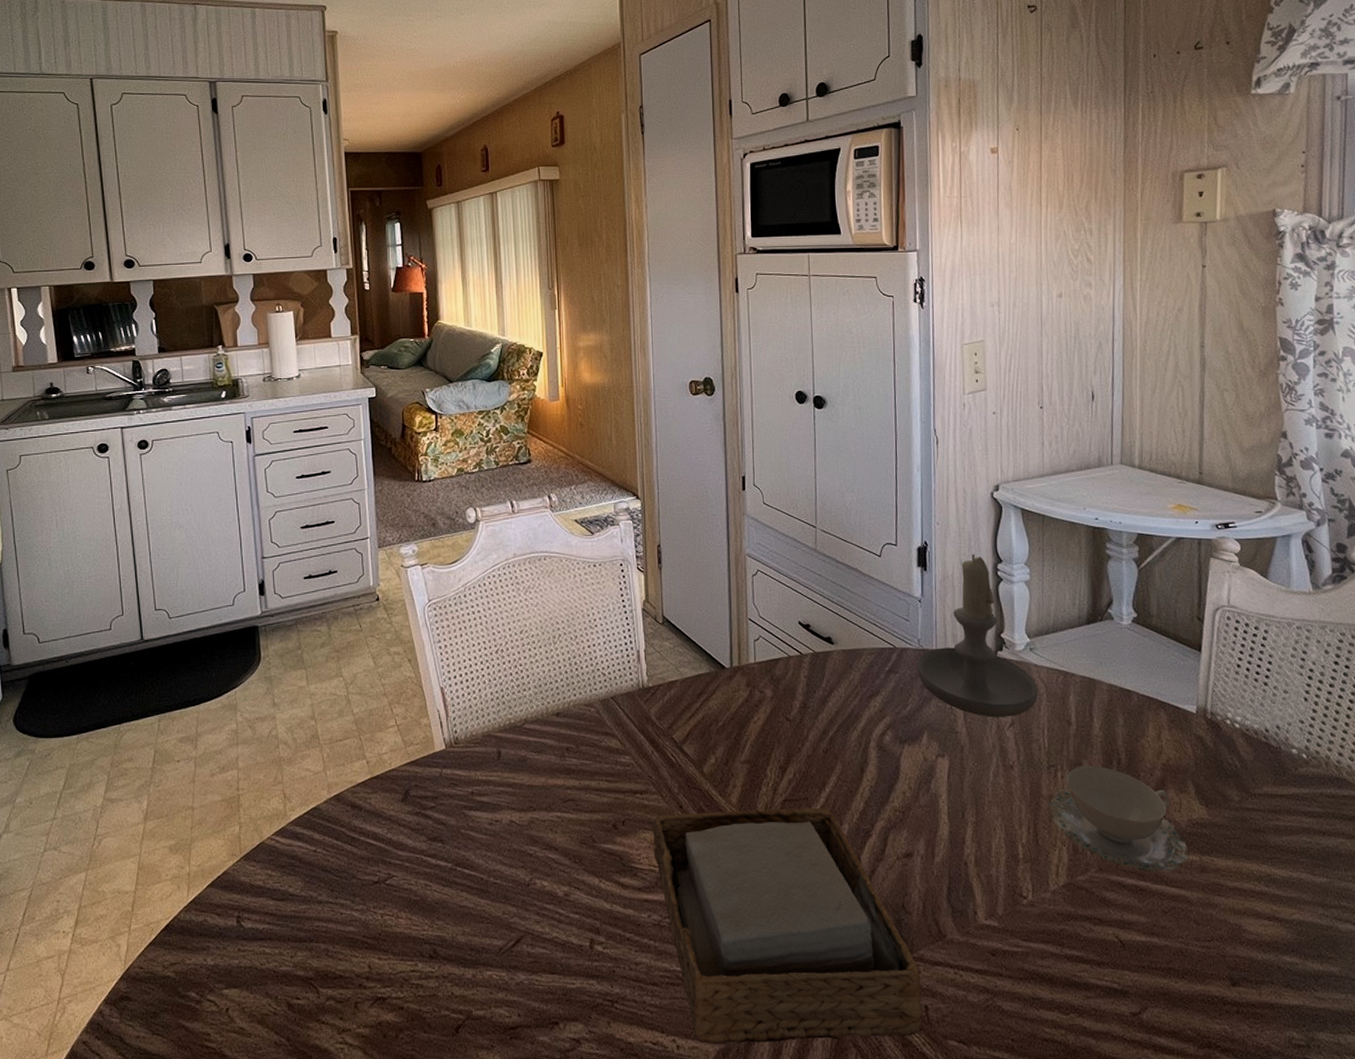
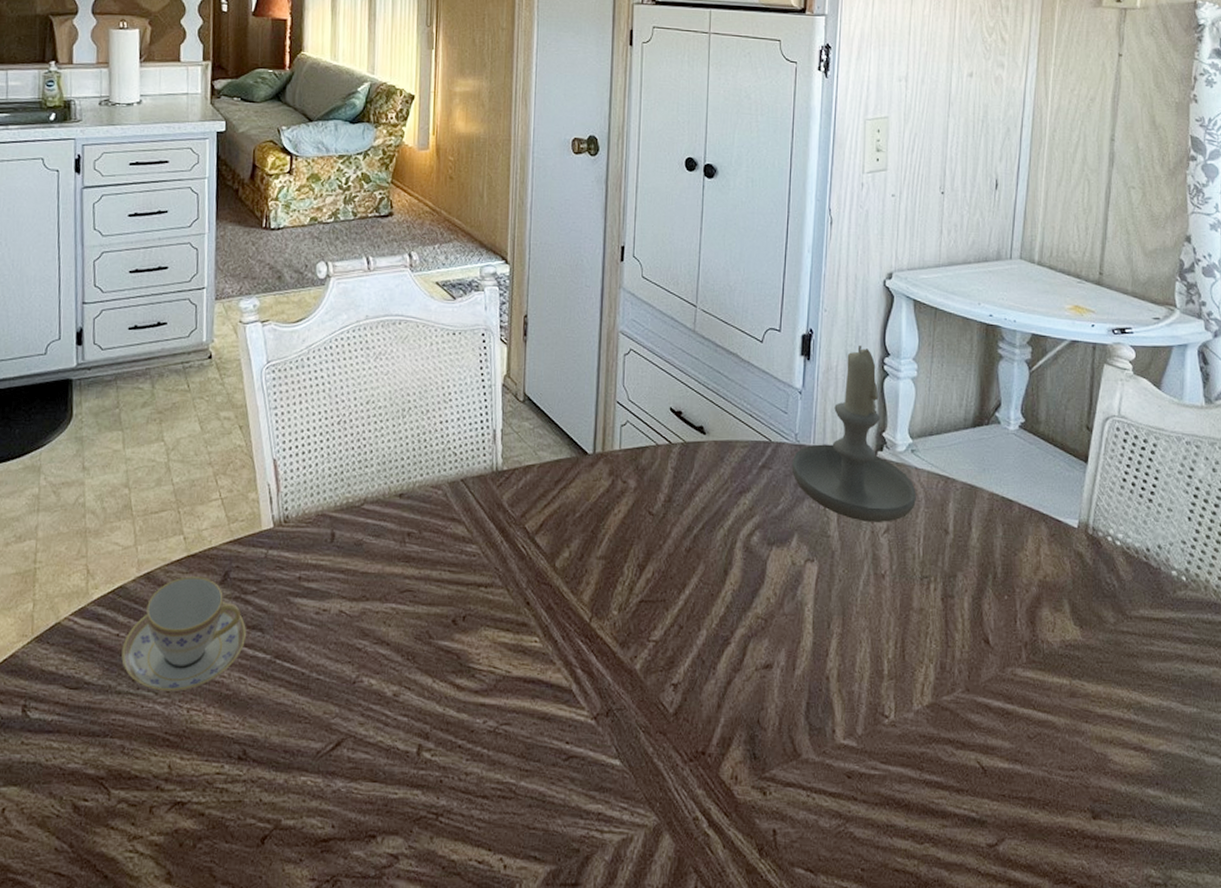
teacup: none [320,796,428,900] -> present [121,576,246,692]
napkin holder: present [652,807,922,1043] -> none [494,609,771,865]
teacup: present [1048,765,1189,873] -> none [918,578,1059,696]

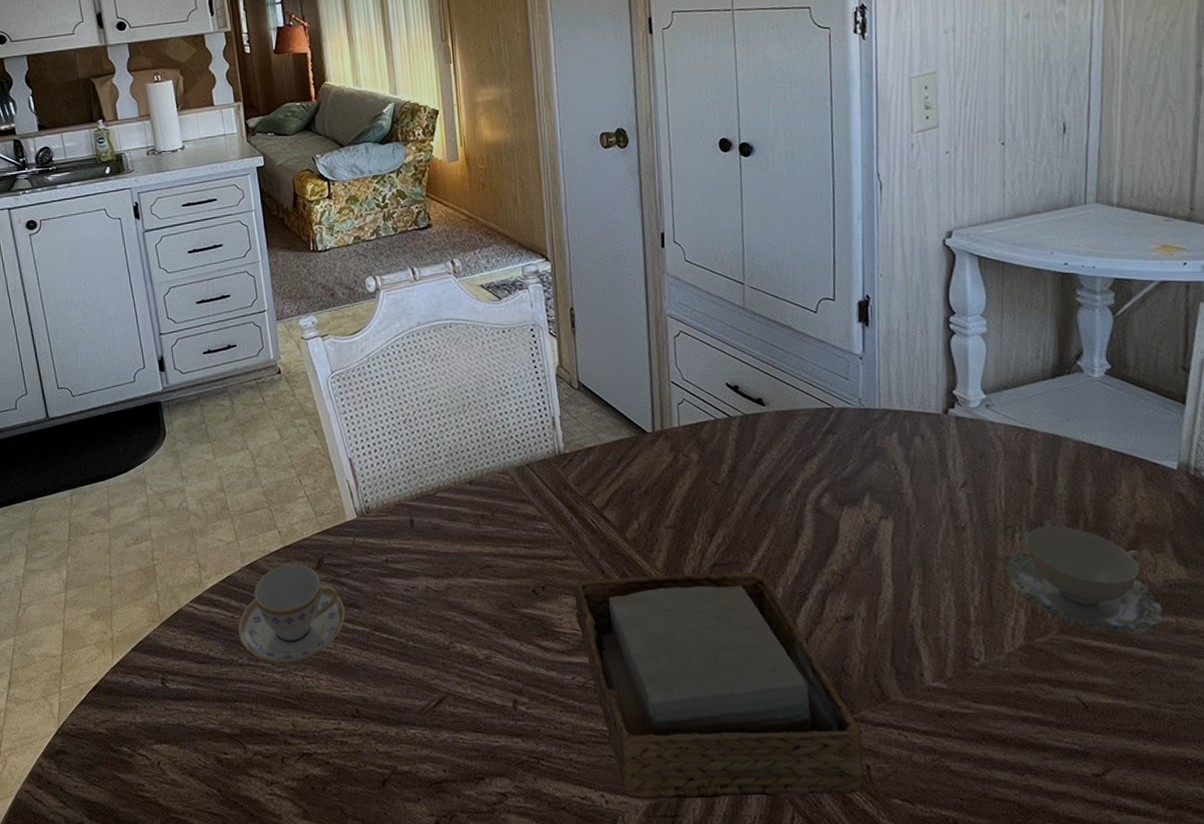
napkin holder: none [494,609,771,865] -> present [574,571,864,799]
candle: present [791,344,916,522] -> none [857,306,994,478]
teacup: none [918,578,1059,696] -> present [1004,525,1163,635]

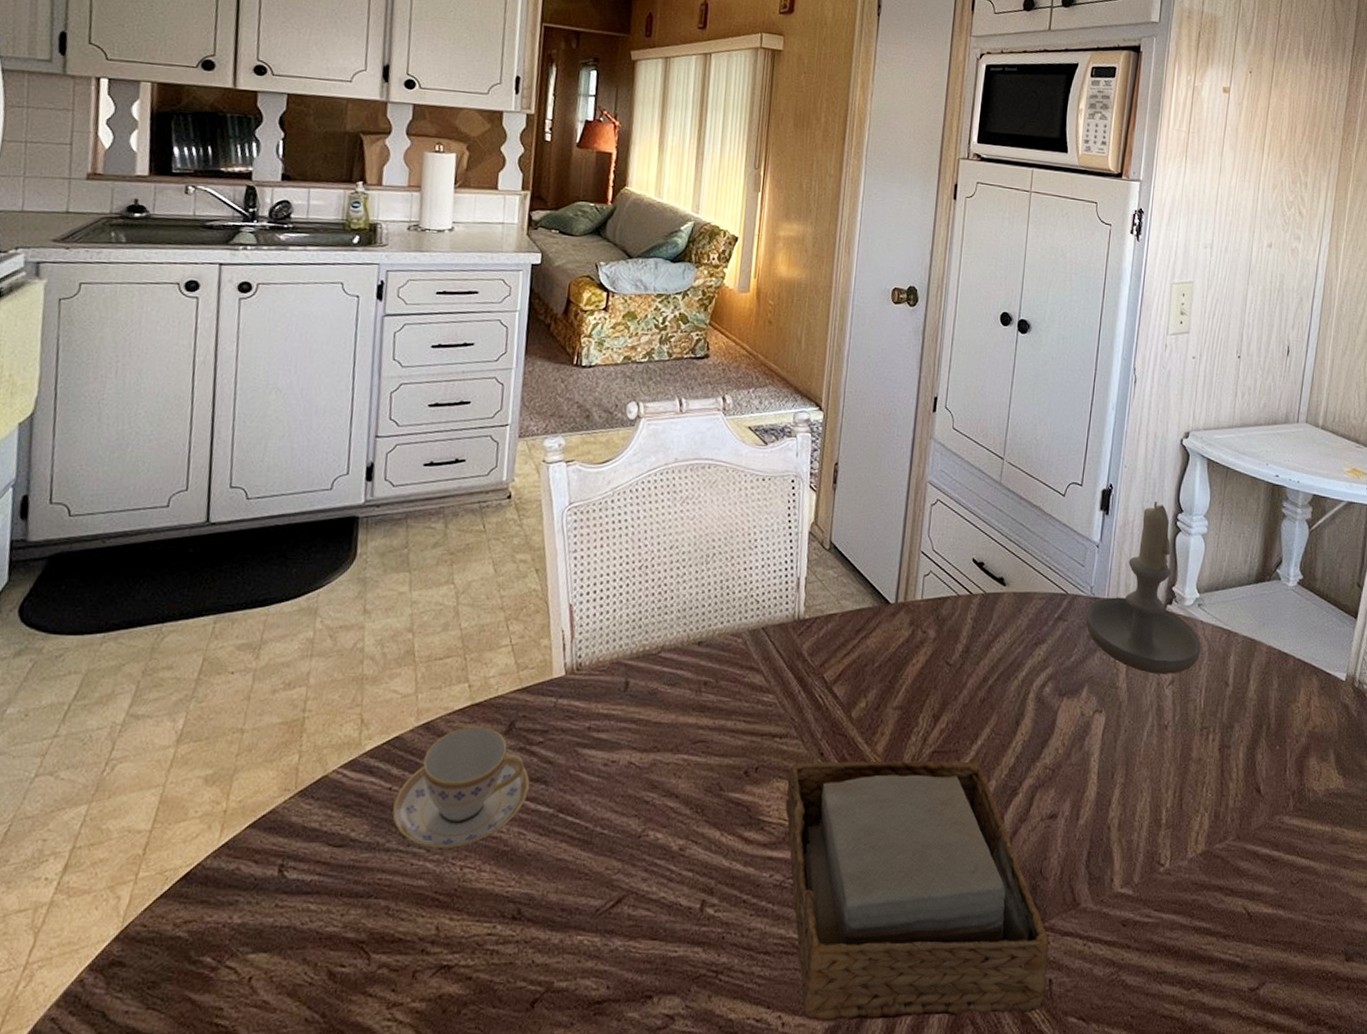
candle: none [857,306,994,478] -> present [1085,501,1201,674]
teacup: present [1004,525,1163,635] -> none [1196,729,1322,843]

